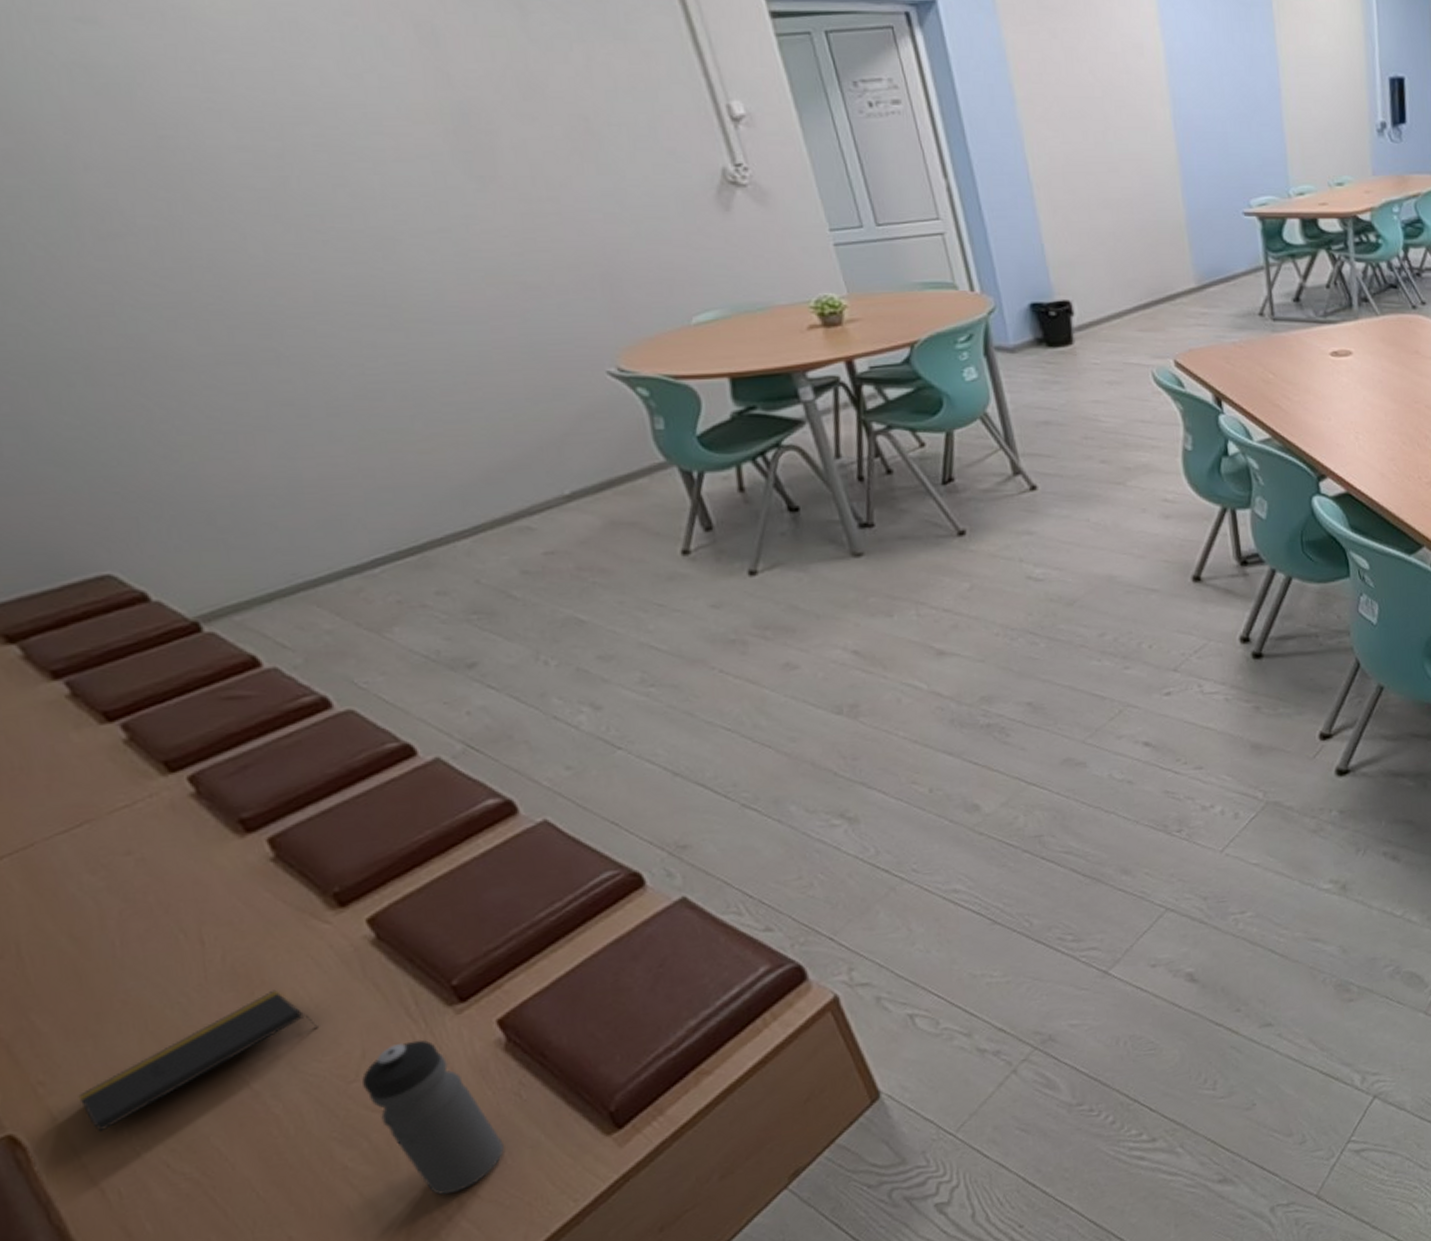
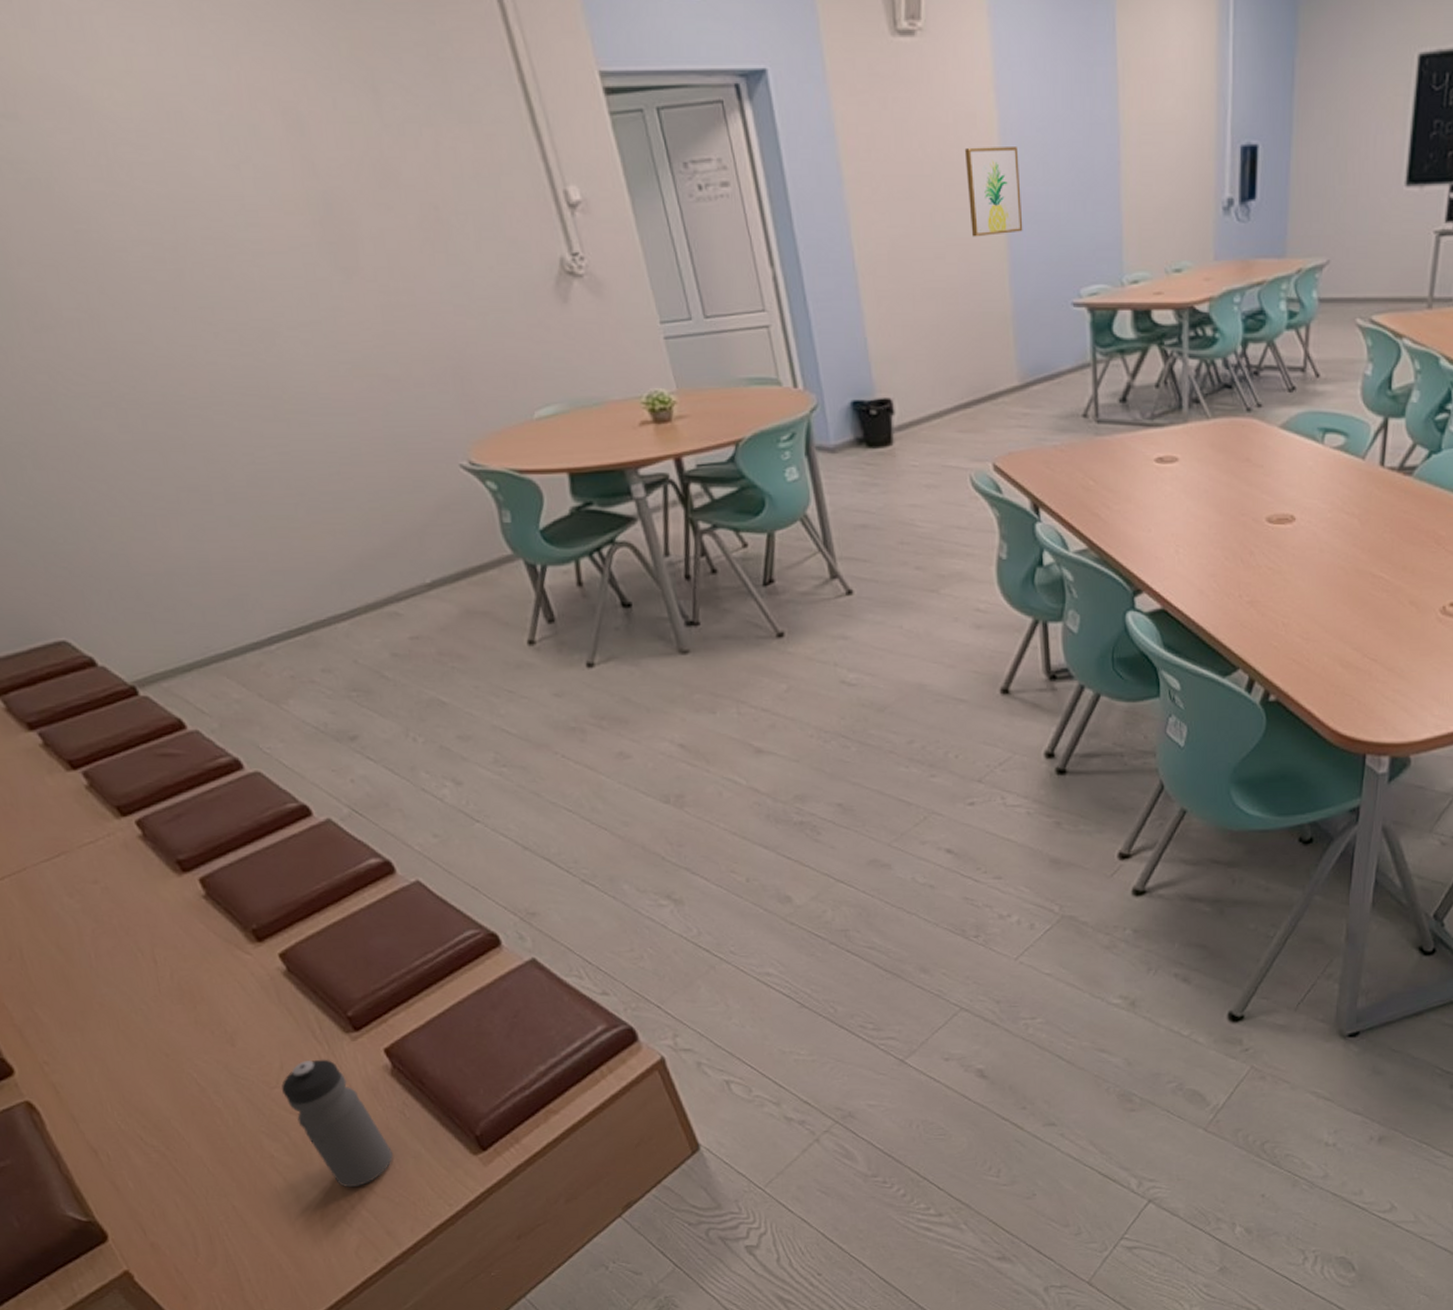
notepad: present [78,989,316,1132] -> none [73,1006,245,1106]
wall art: none [1133,73,1193,153] -> present [964,147,1023,237]

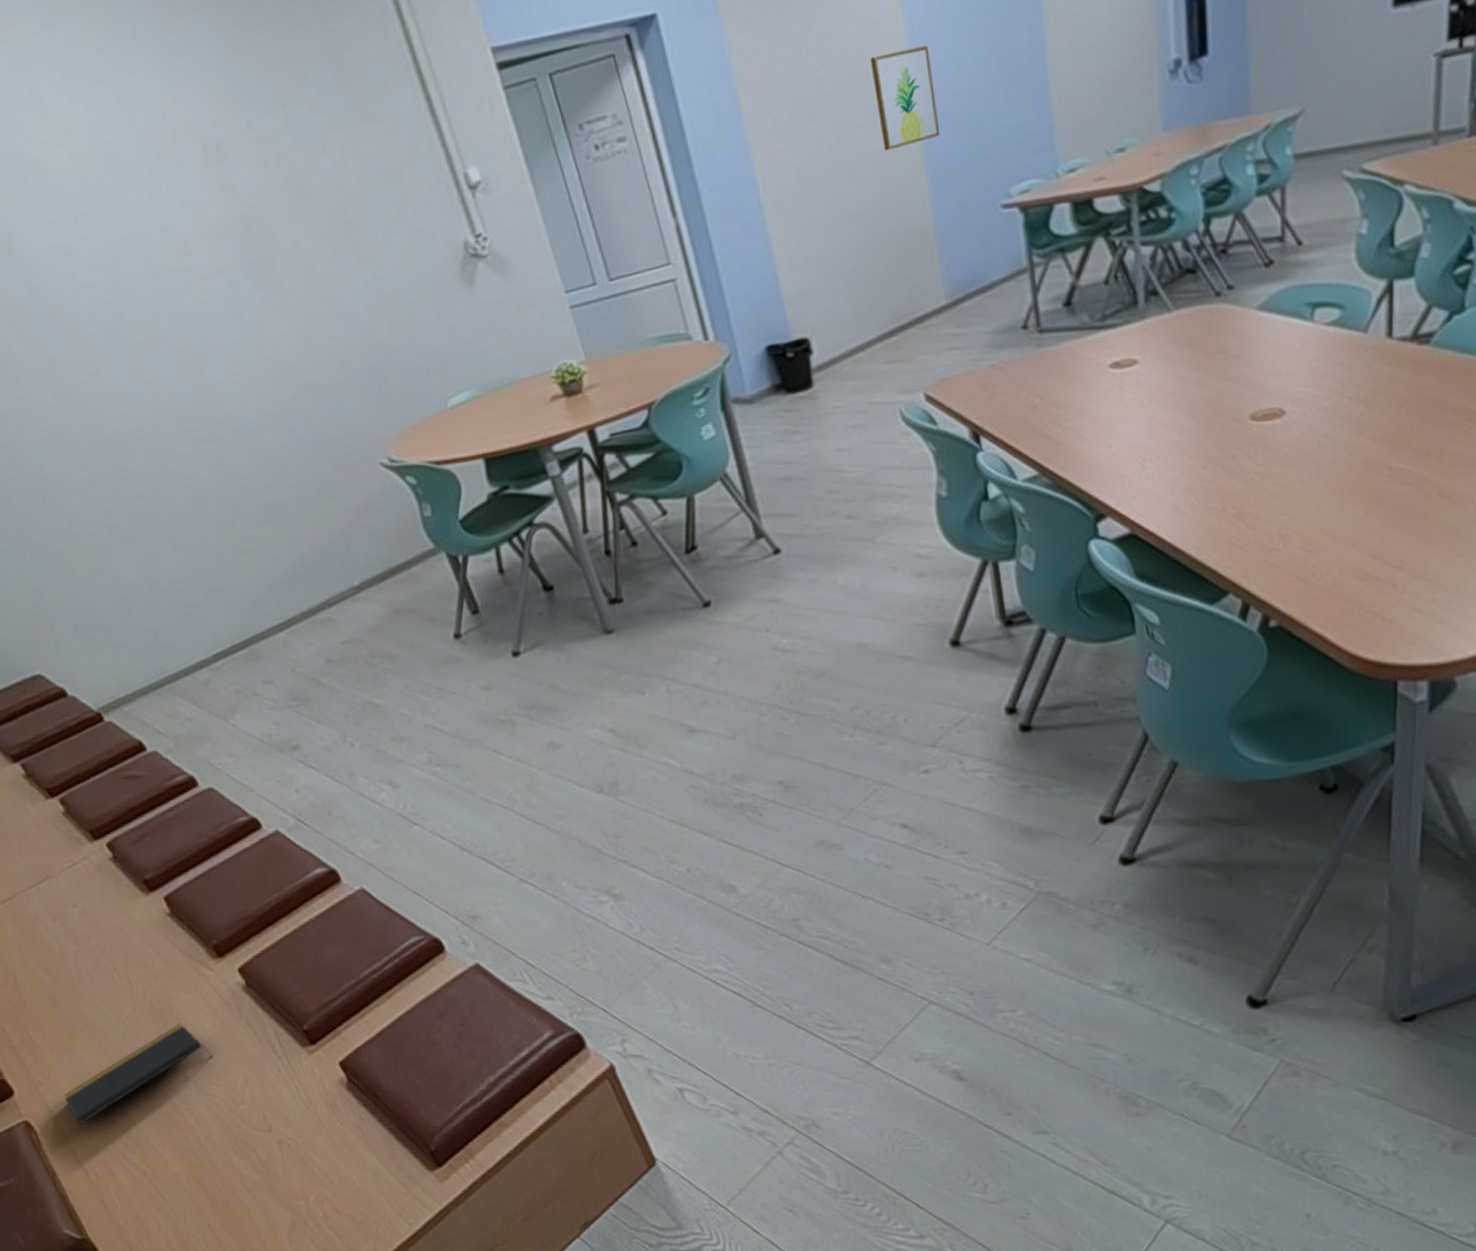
notepad: none [73,1006,245,1106] -> present [63,1023,211,1125]
water bottle: present [281,1059,394,1188] -> none [246,1073,353,1206]

